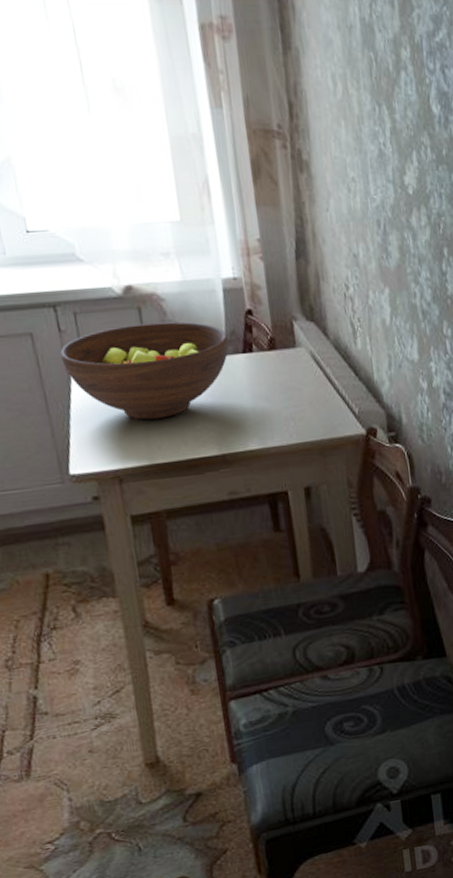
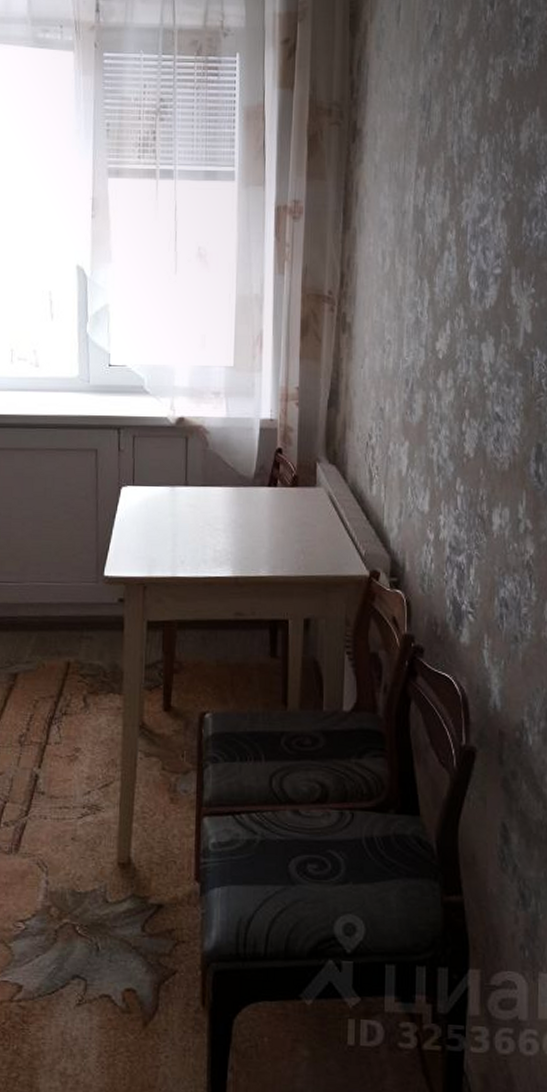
fruit bowl: present [60,321,229,420] -> none [116,450,257,537]

